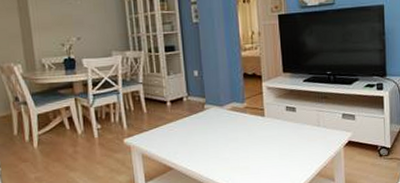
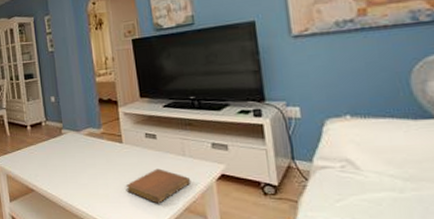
notebook: none [266,139,324,172] -> present [126,168,191,204]

